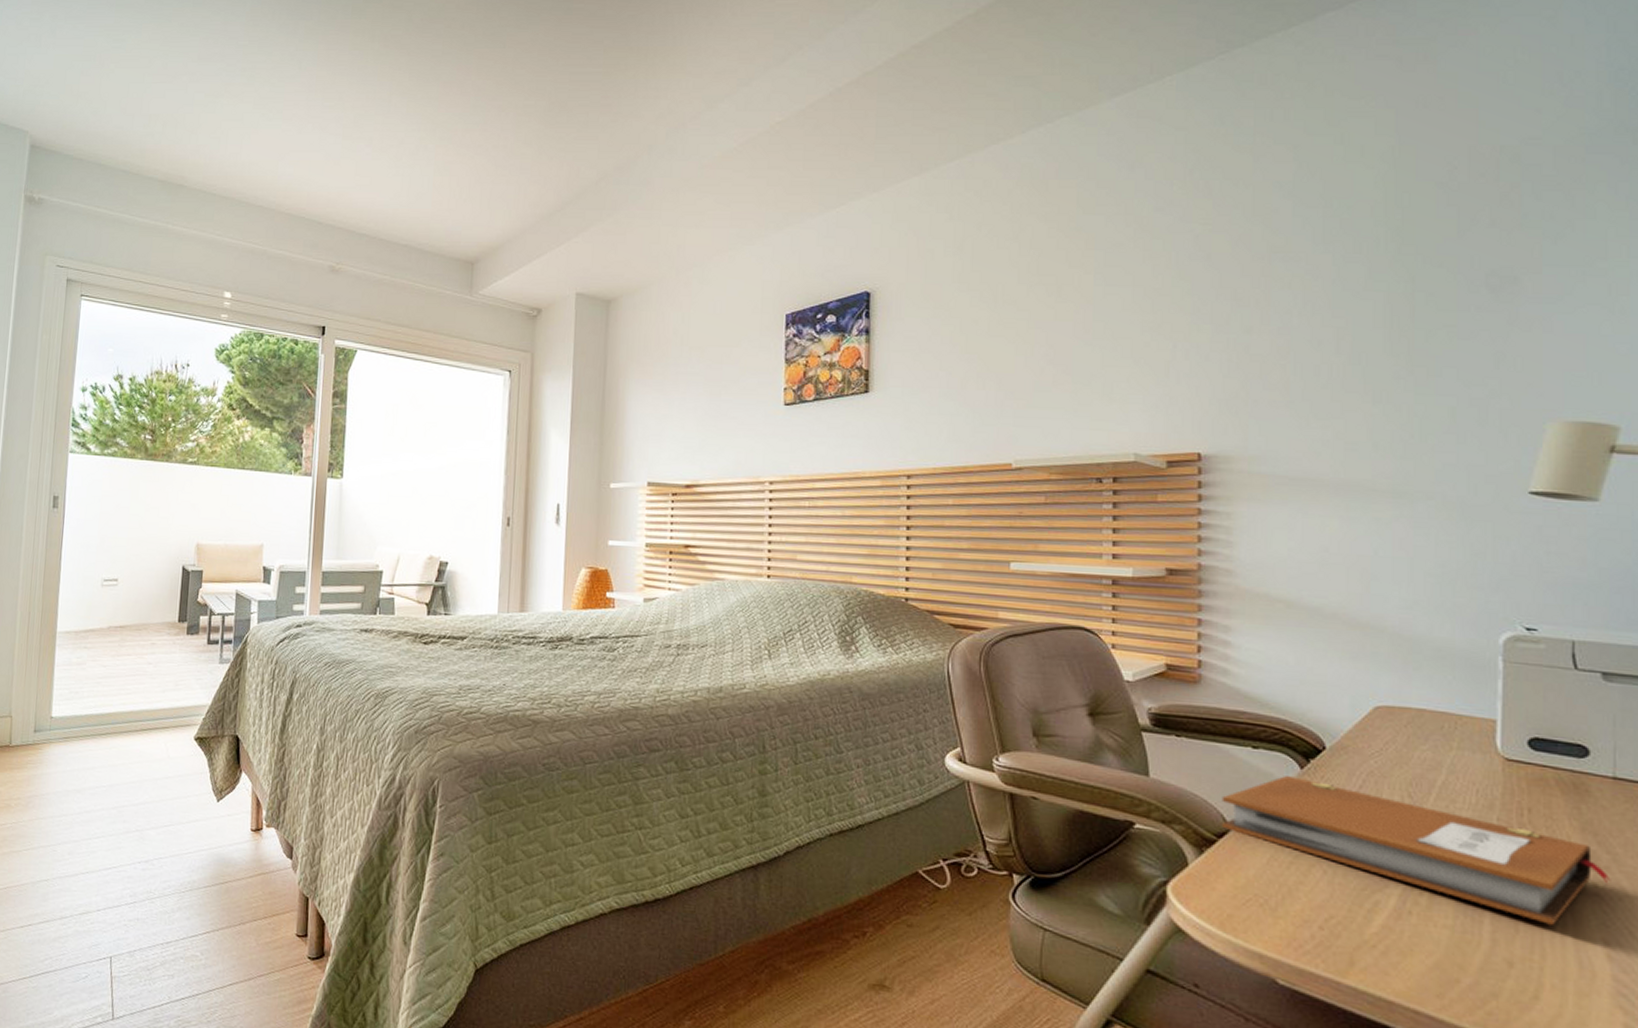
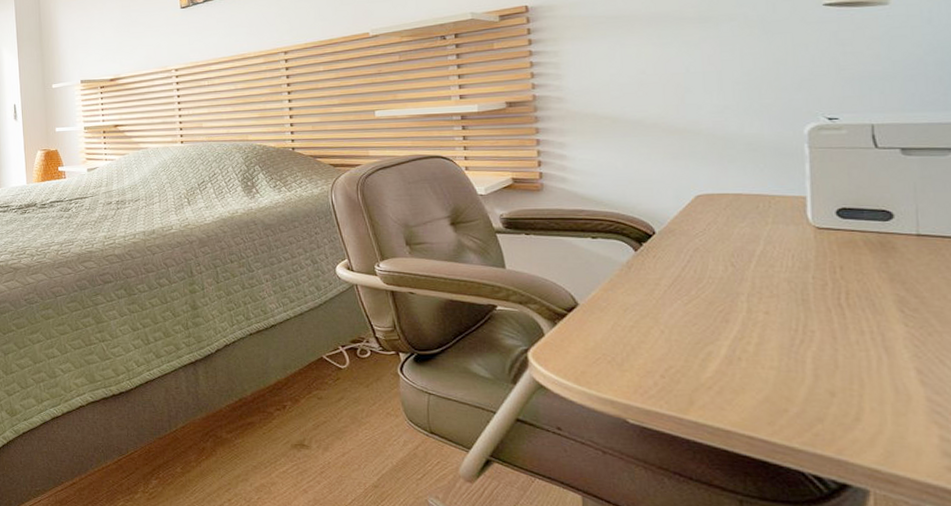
notebook: present [1221,776,1611,925] -> none [568,258,920,360]

